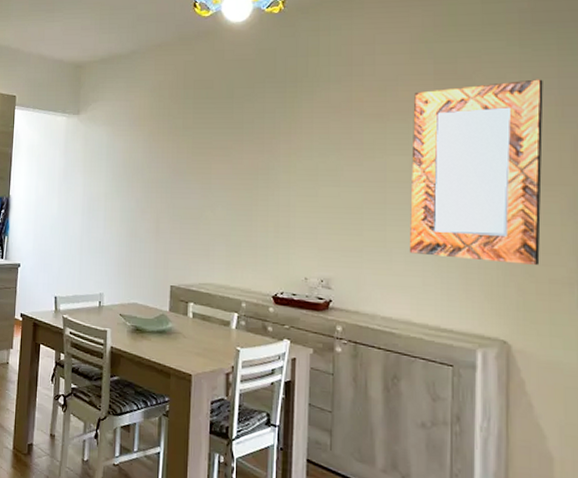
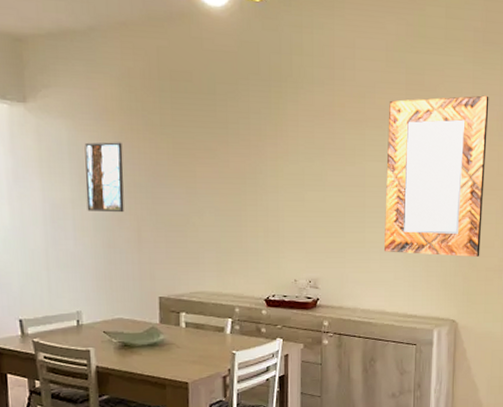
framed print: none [116,144,150,206] -> present [84,142,124,213]

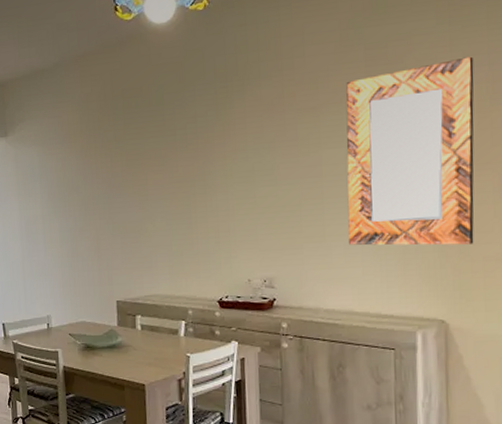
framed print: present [84,142,124,213] -> none [52,160,85,225]

